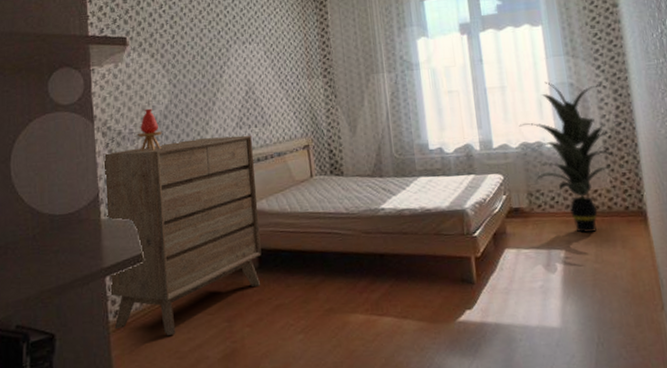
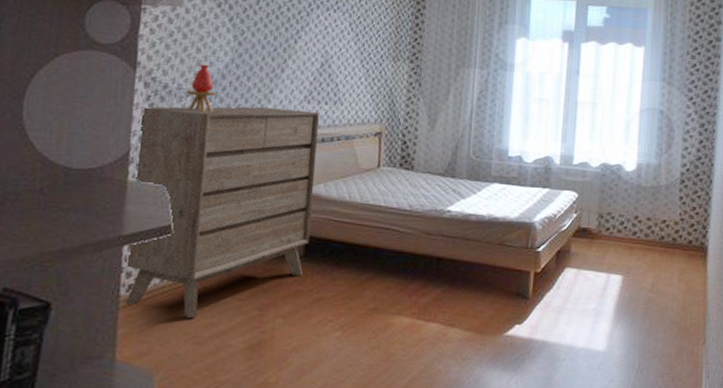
indoor plant: present [519,81,617,233] -> none [603,105,694,261]

